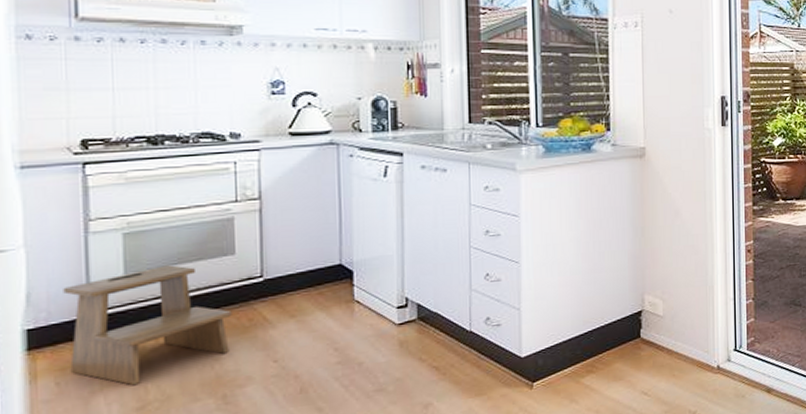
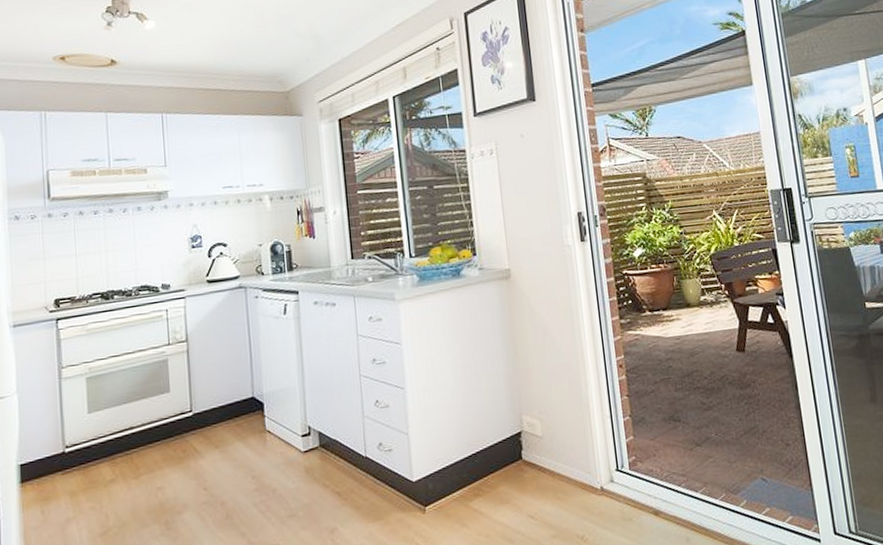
step stool: present [63,265,232,386] -> none [45,404,170,513]

